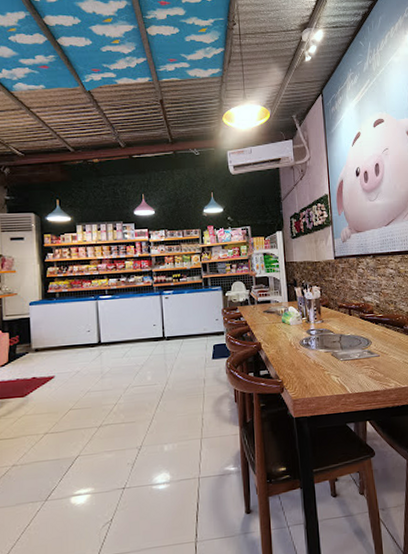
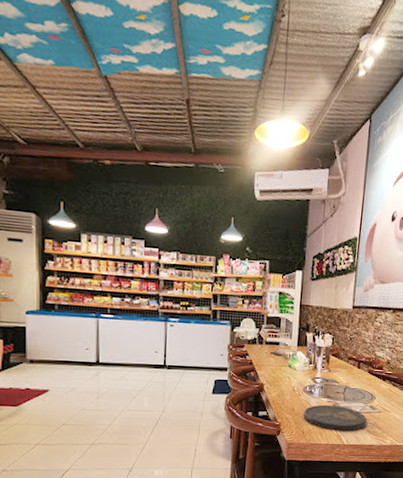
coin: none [304,354,368,381] -> present [303,404,368,432]

